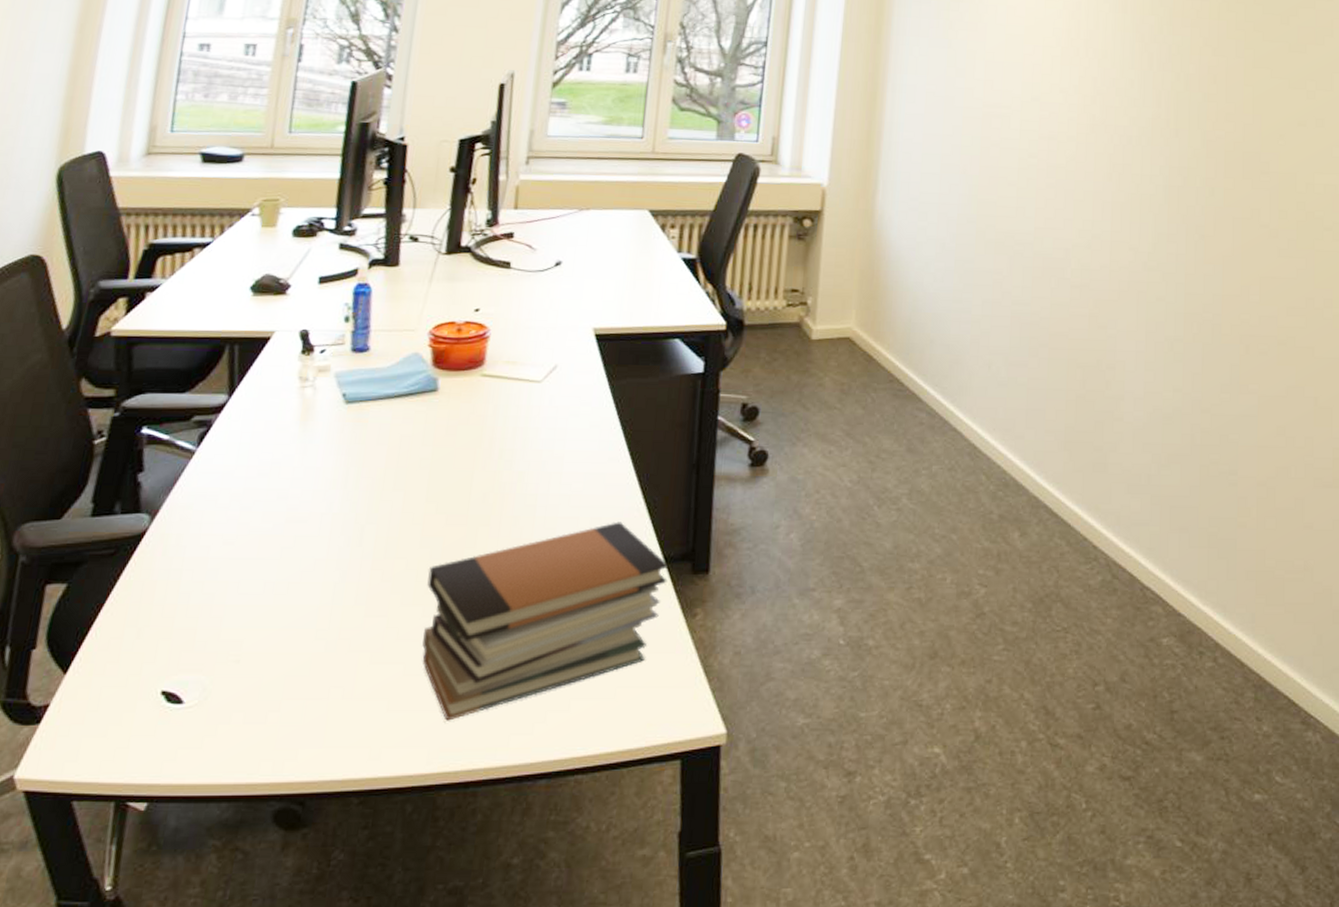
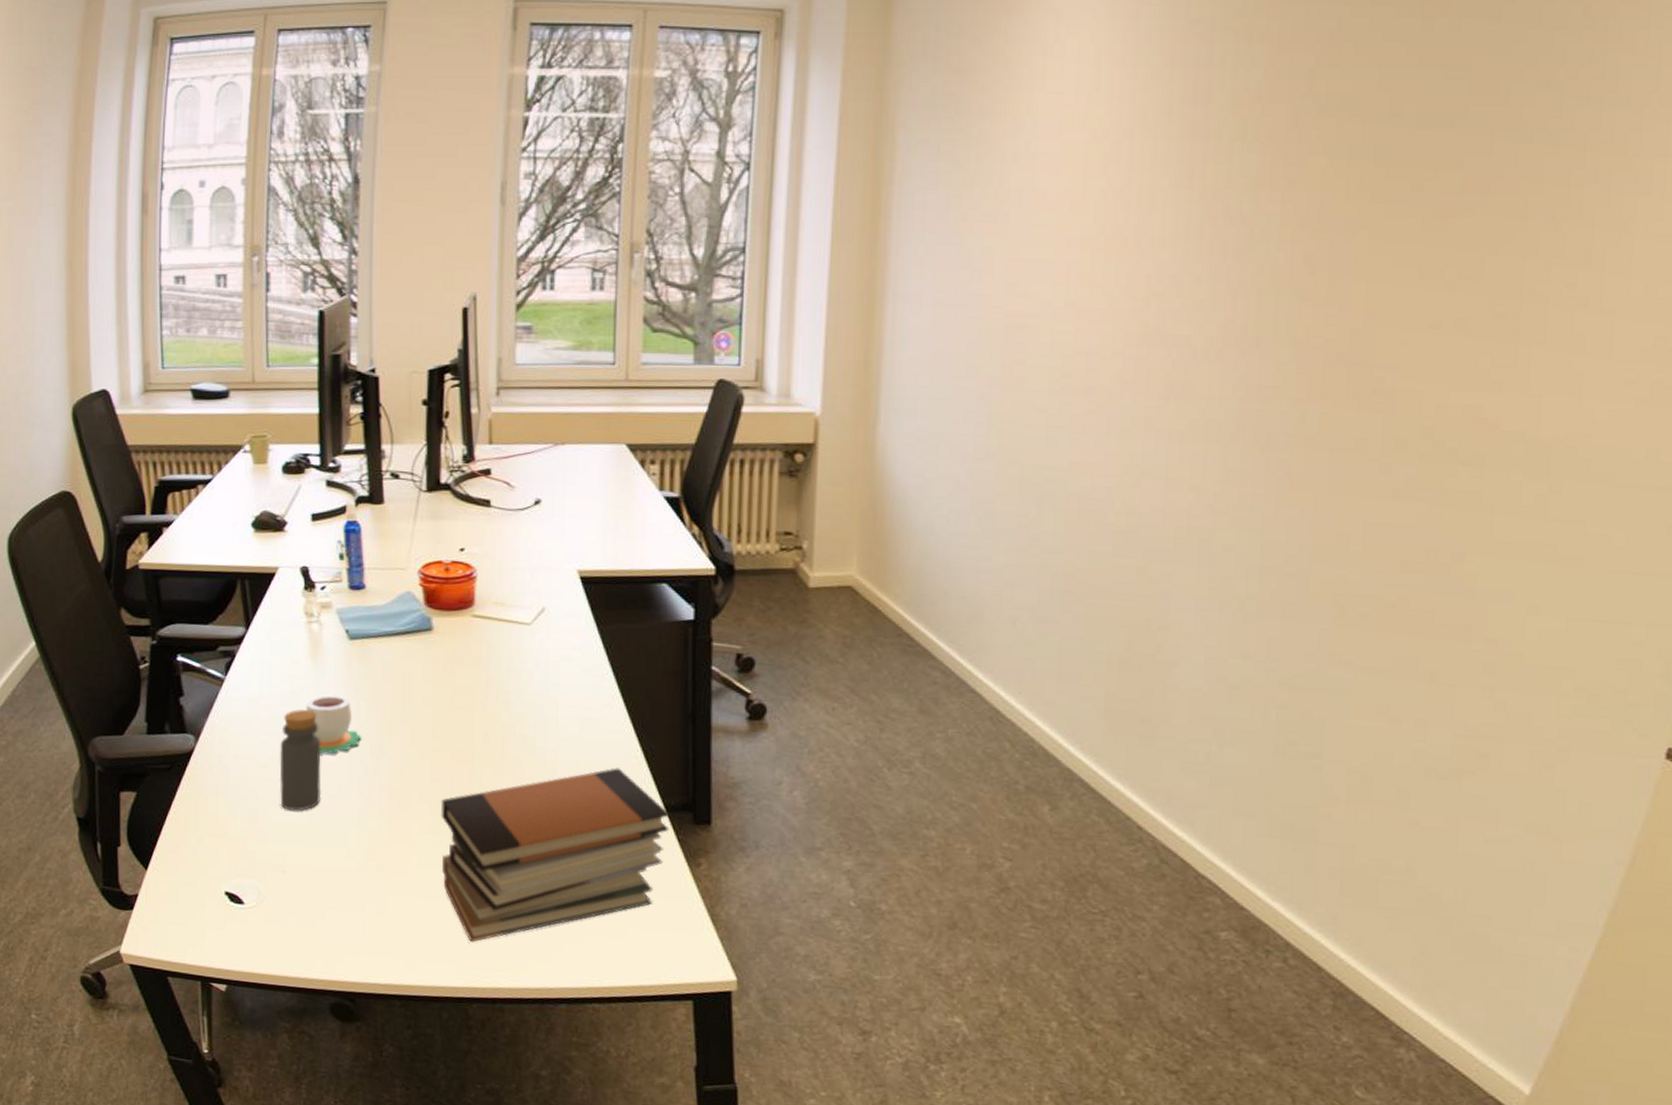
bottle: none [243,479,300,591] -> present [279,709,322,812]
mug: none [287,461,348,526] -> present [306,694,362,754]

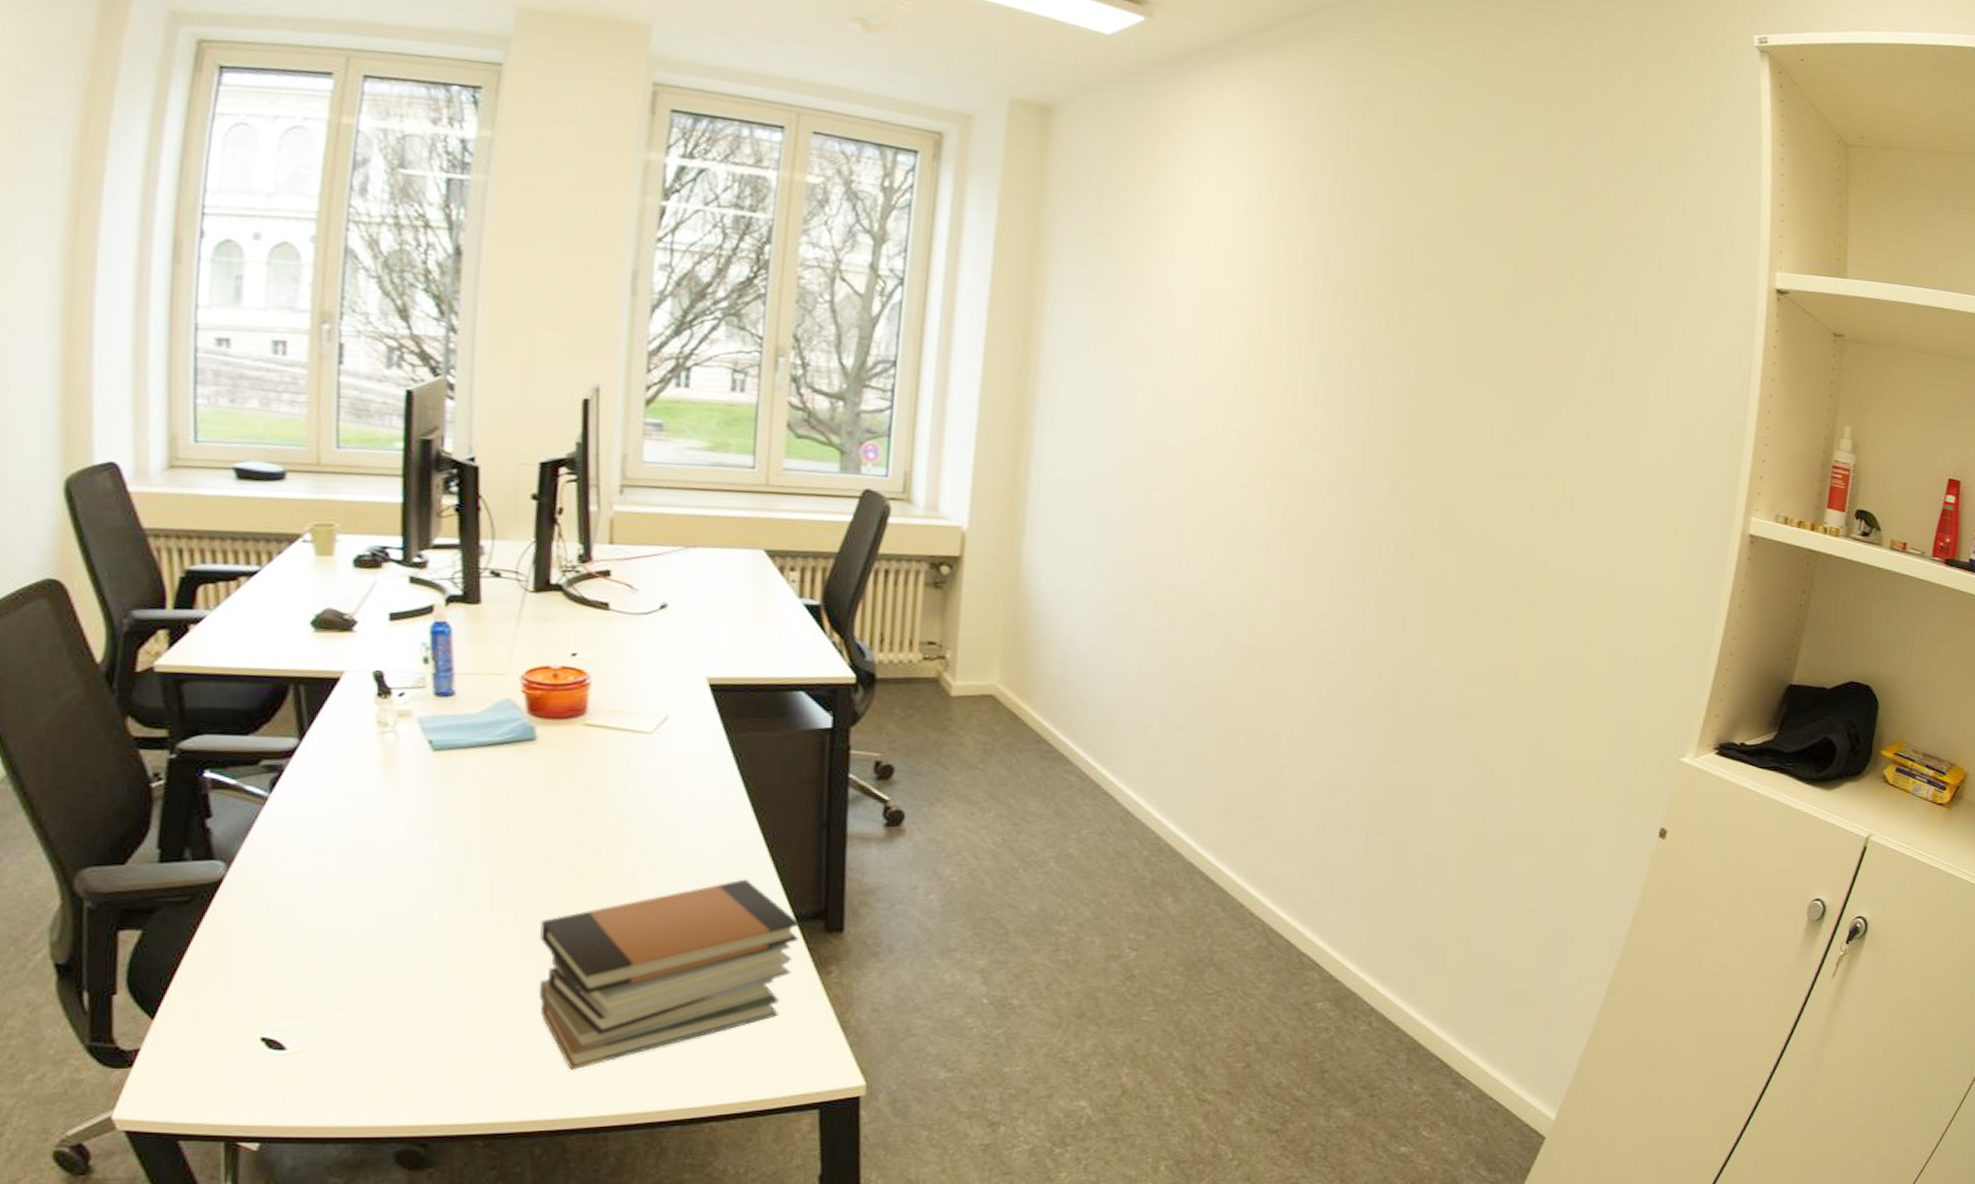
bottle: present [279,709,322,812] -> none [337,828,393,942]
mug: present [306,694,362,754] -> none [375,810,446,877]

